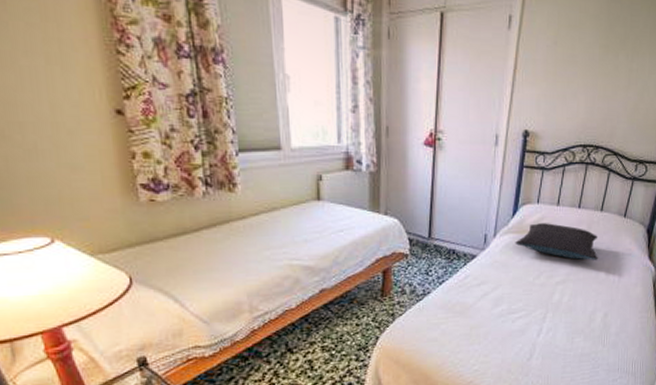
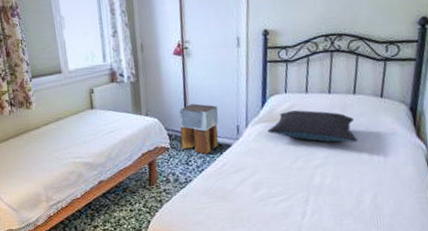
stool: none [421,206,467,264] -> present [179,103,219,154]

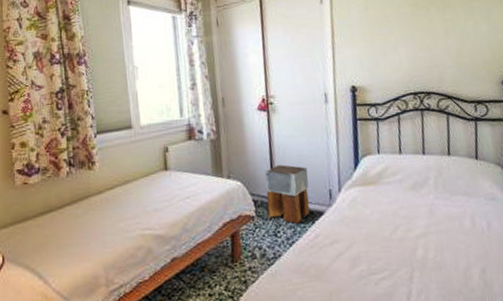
pillow: present [267,110,359,143] -> none [362,172,459,209]

